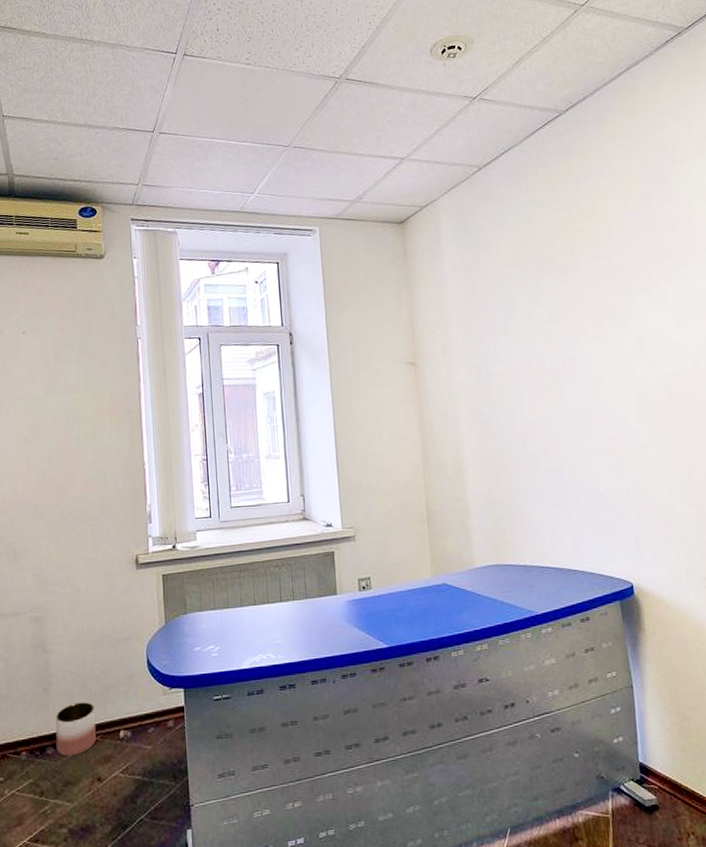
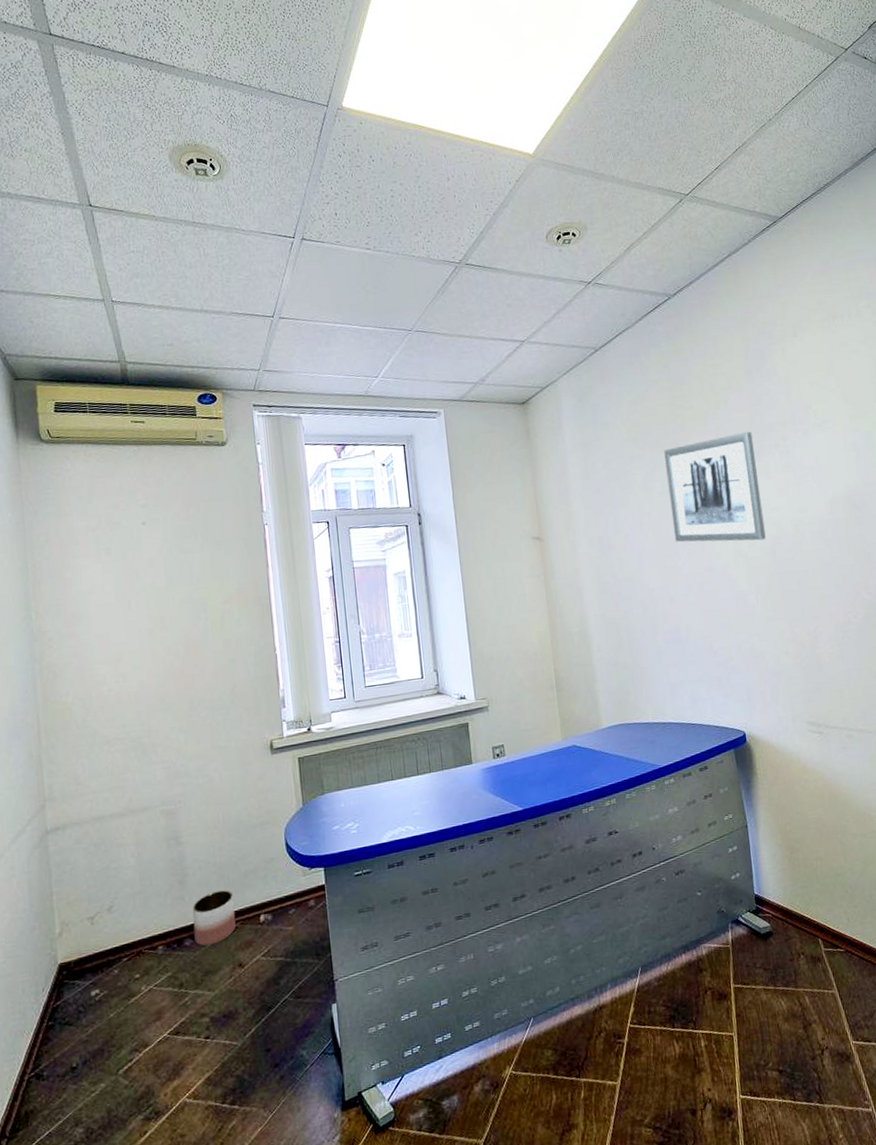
wall art: none [550,257,662,376] -> present [664,431,766,542]

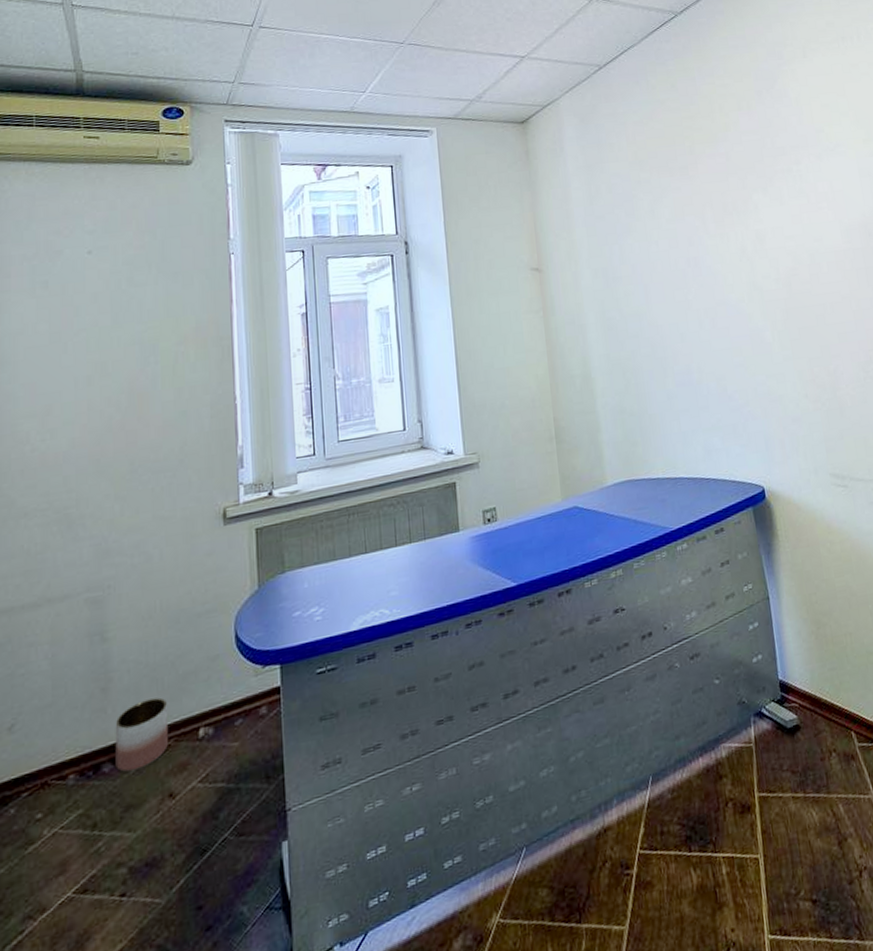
wall art: present [664,431,766,542] -> none [672,155,781,274]

